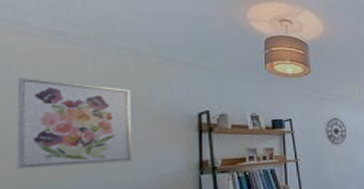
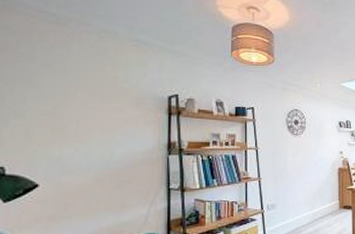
wall art: present [16,78,132,170] -> none [15,54,110,138]

